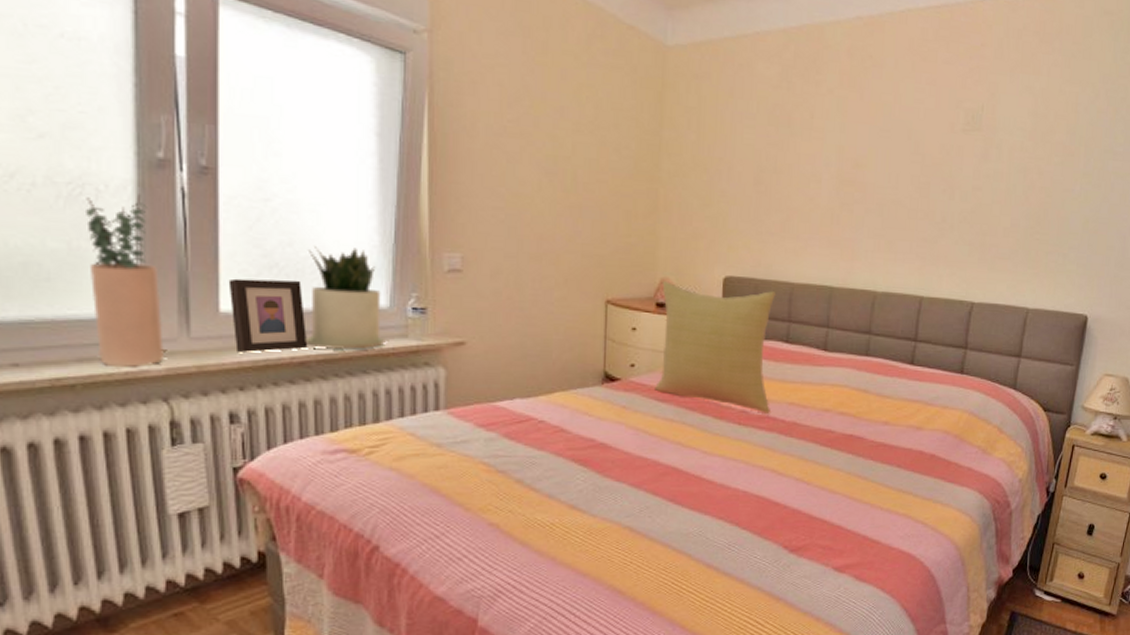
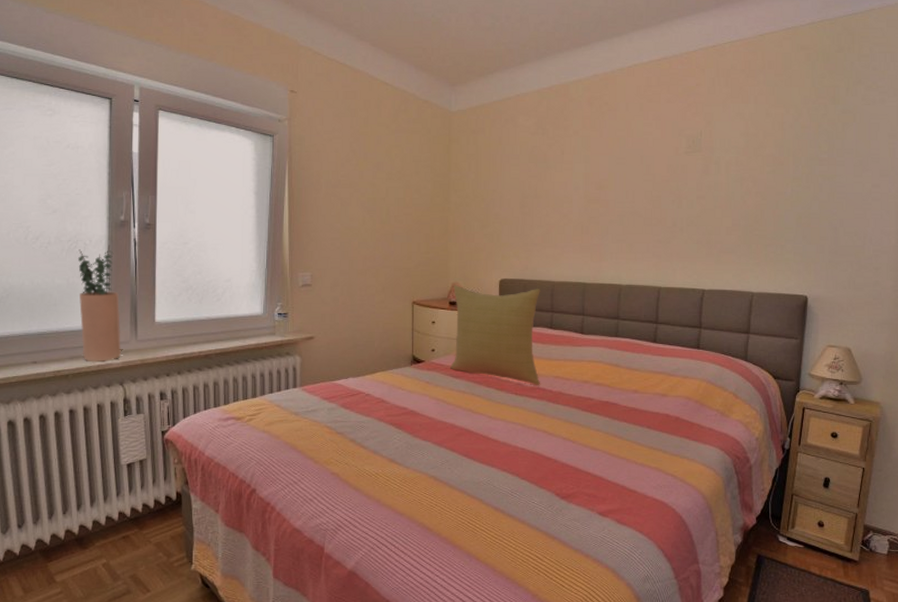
picture frame: present [228,278,308,352] -> none [161,297,210,349]
planter: present [305,247,387,350] -> none [208,273,262,345]

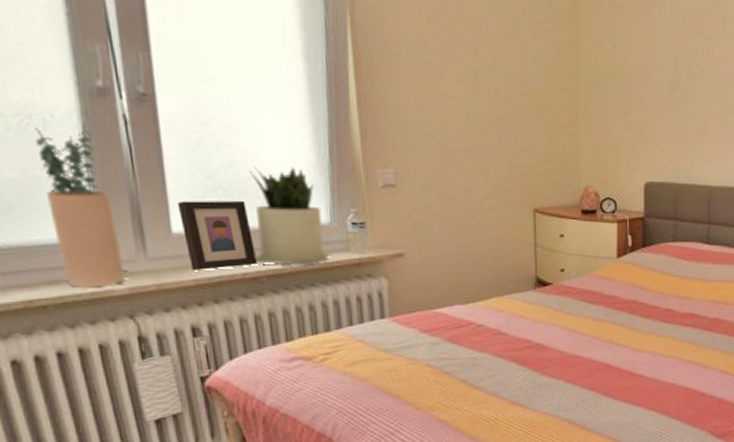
picture frame: none [161,297,210,349] -> present [177,200,258,270]
planter: none [208,273,262,345] -> present [248,167,331,264]
pillow: present [450,285,540,385] -> none [584,189,695,311]

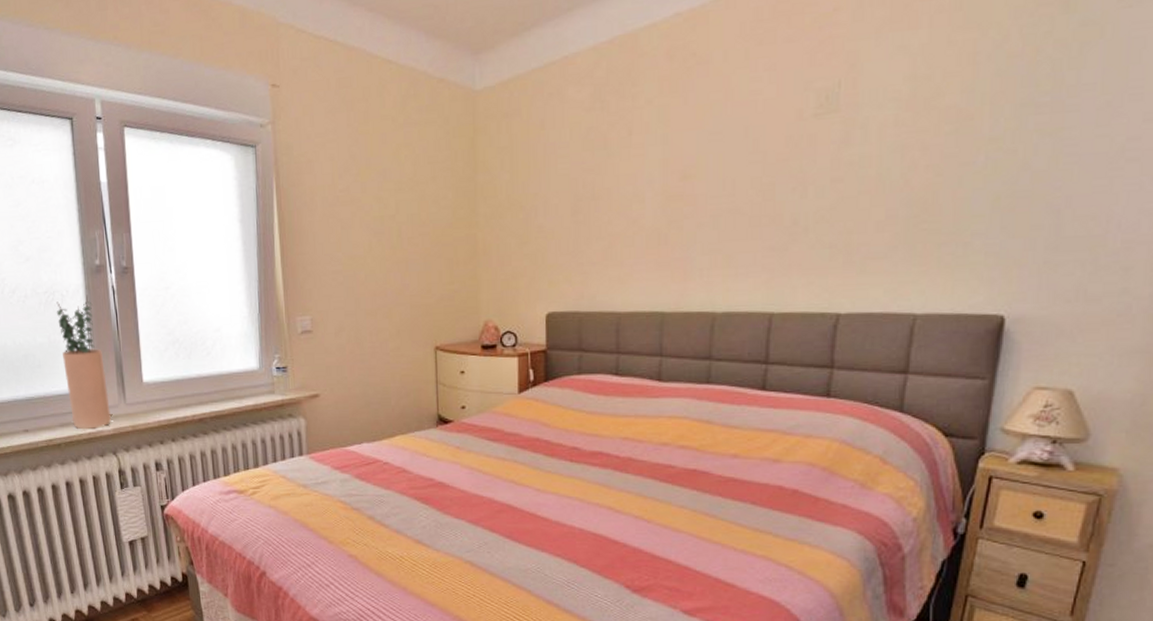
picture frame: present [177,200,258,270] -> none [147,351,204,413]
planter: present [248,167,331,264] -> none [197,320,260,407]

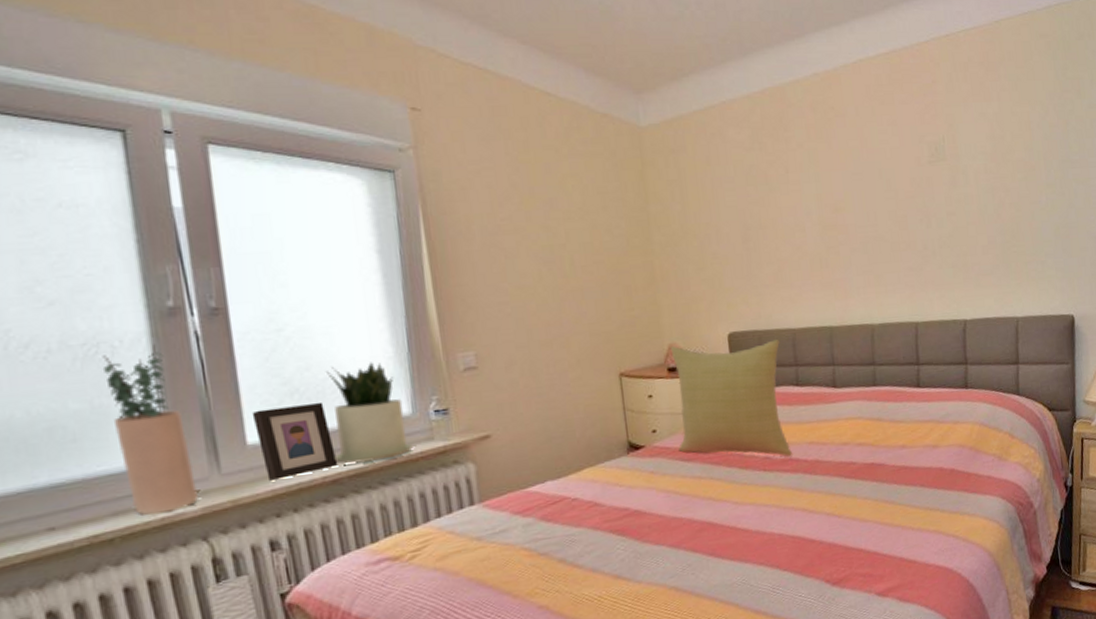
picture frame: none [147,351,204,413] -> present [251,402,338,481]
planter: none [197,320,260,407] -> present [325,362,415,464]
pillow: none [485,323,603,449] -> present [670,339,792,456]

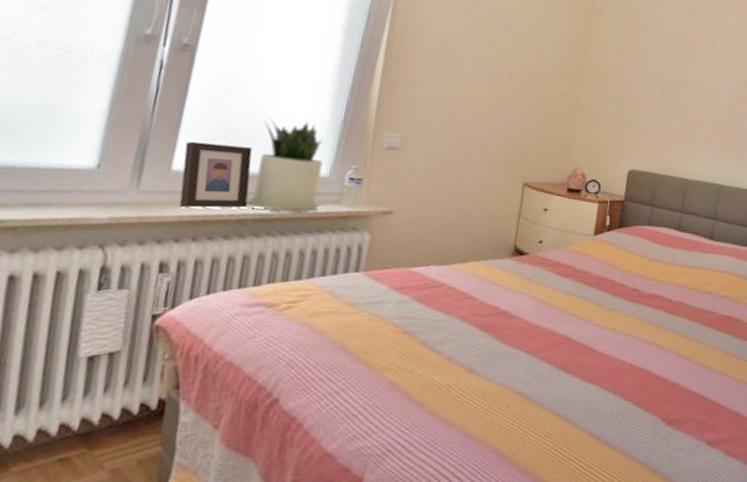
vase: present [102,344,198,516] -> none [47,62,126,216]
pillow: present [670,339,792,456] -> none [558,170,672,293]

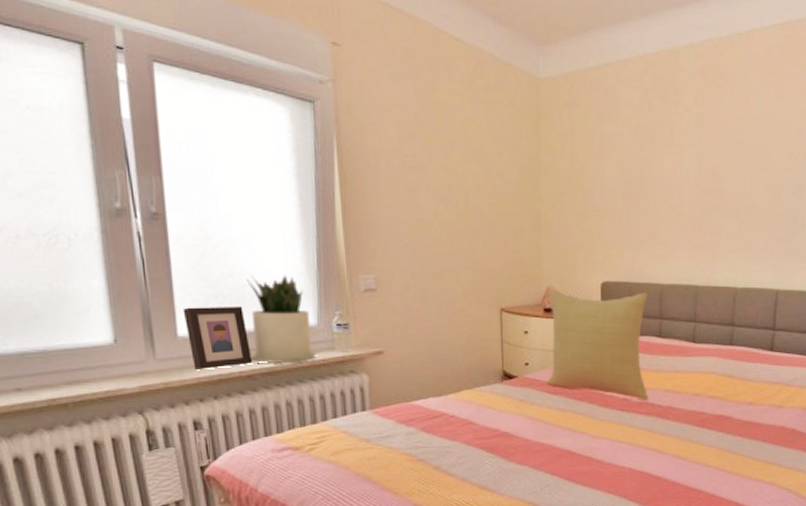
pillow: none [558,170,672,293] -> present [547,289,648,400]

